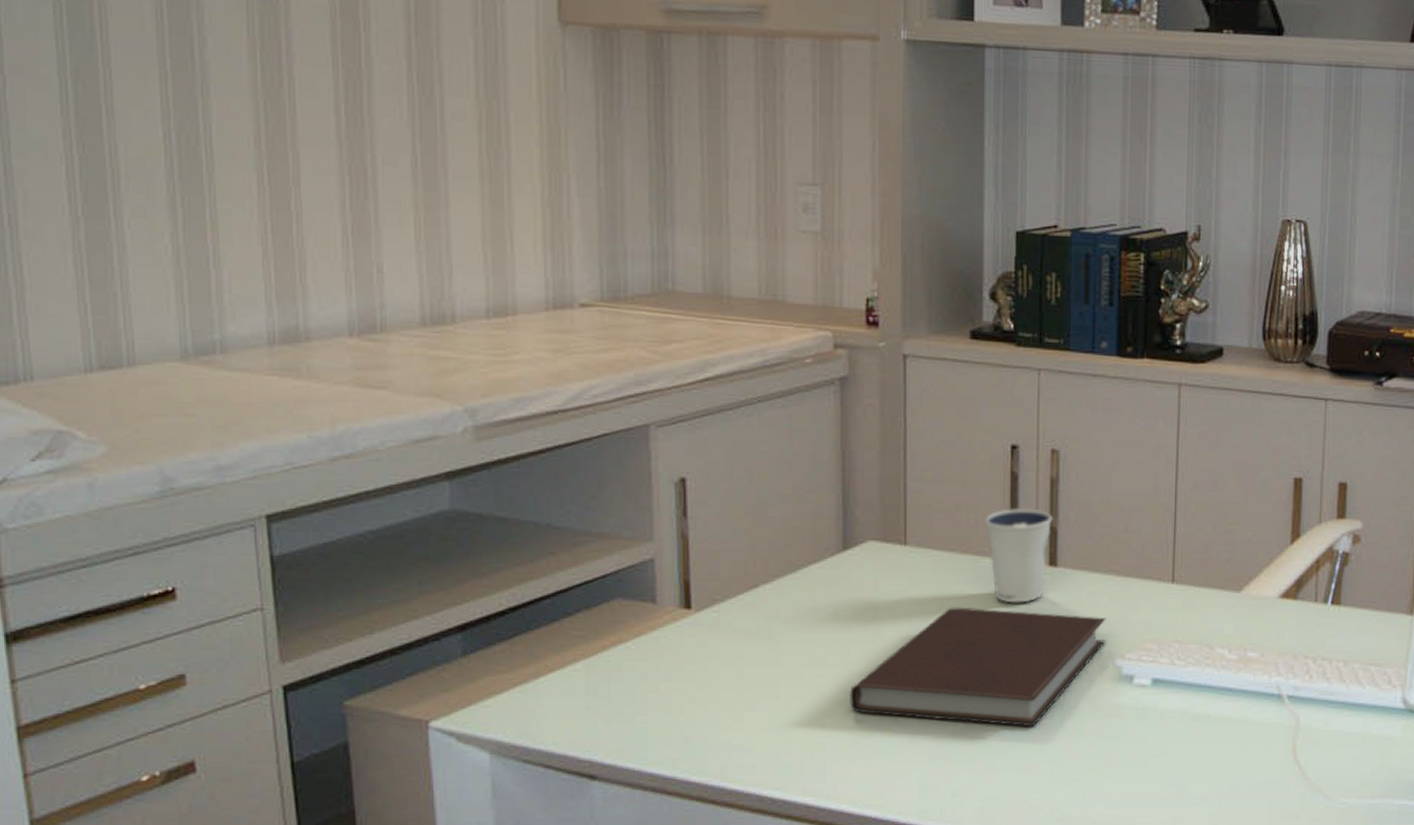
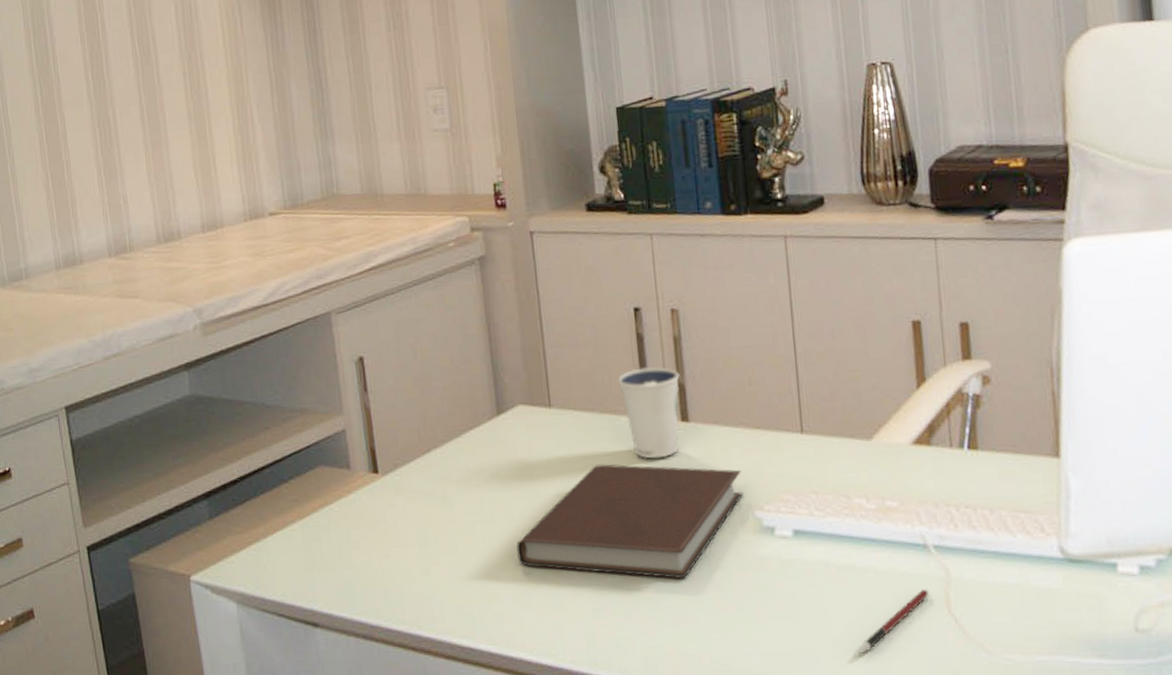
pen: none [1202,737,1278,801] -> present [858,589,929,655]

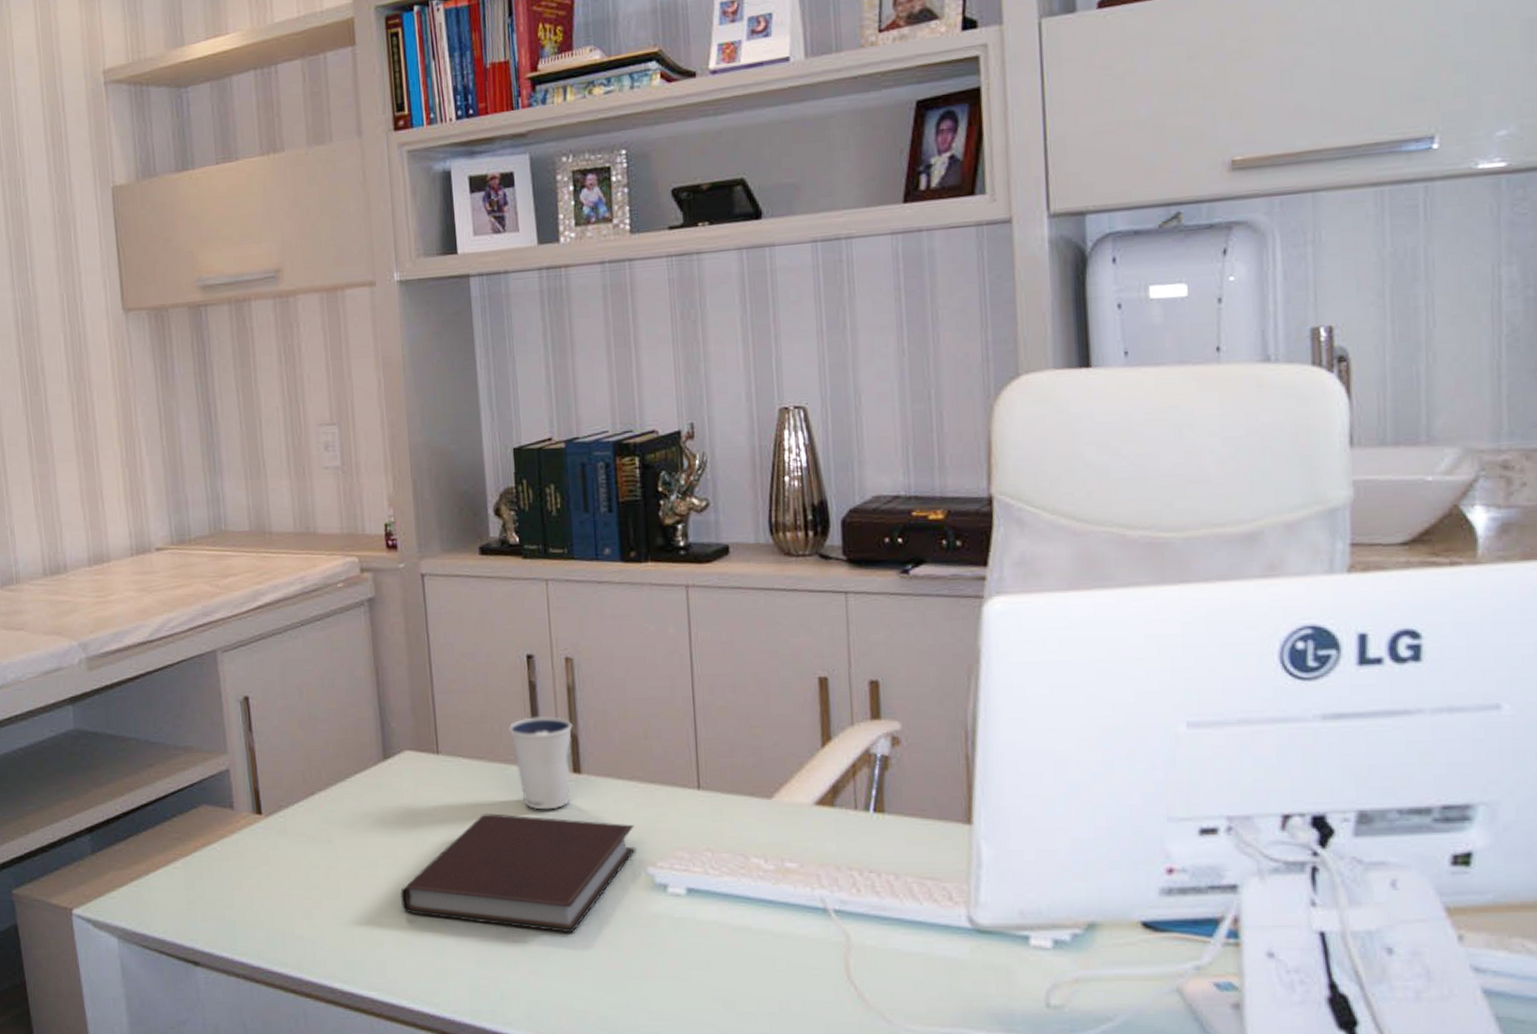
pen: present [858,589,929,655] -> none [751,954,828,1018]

